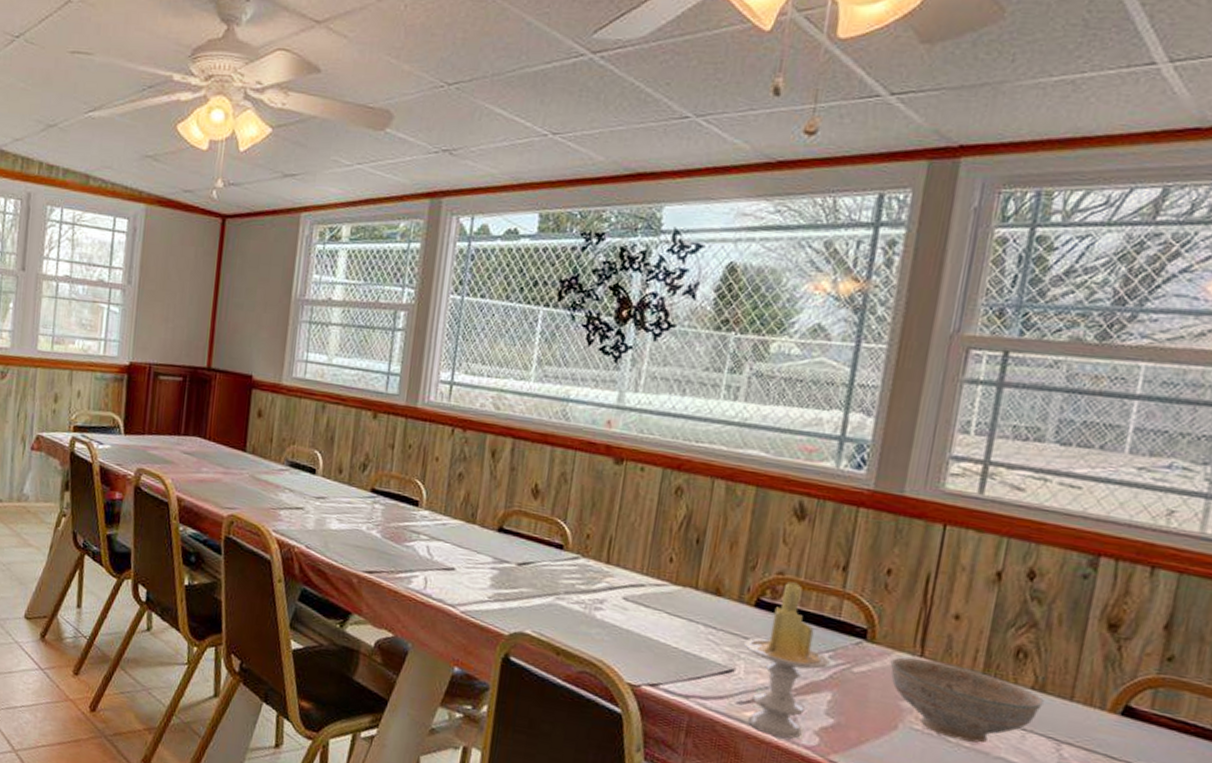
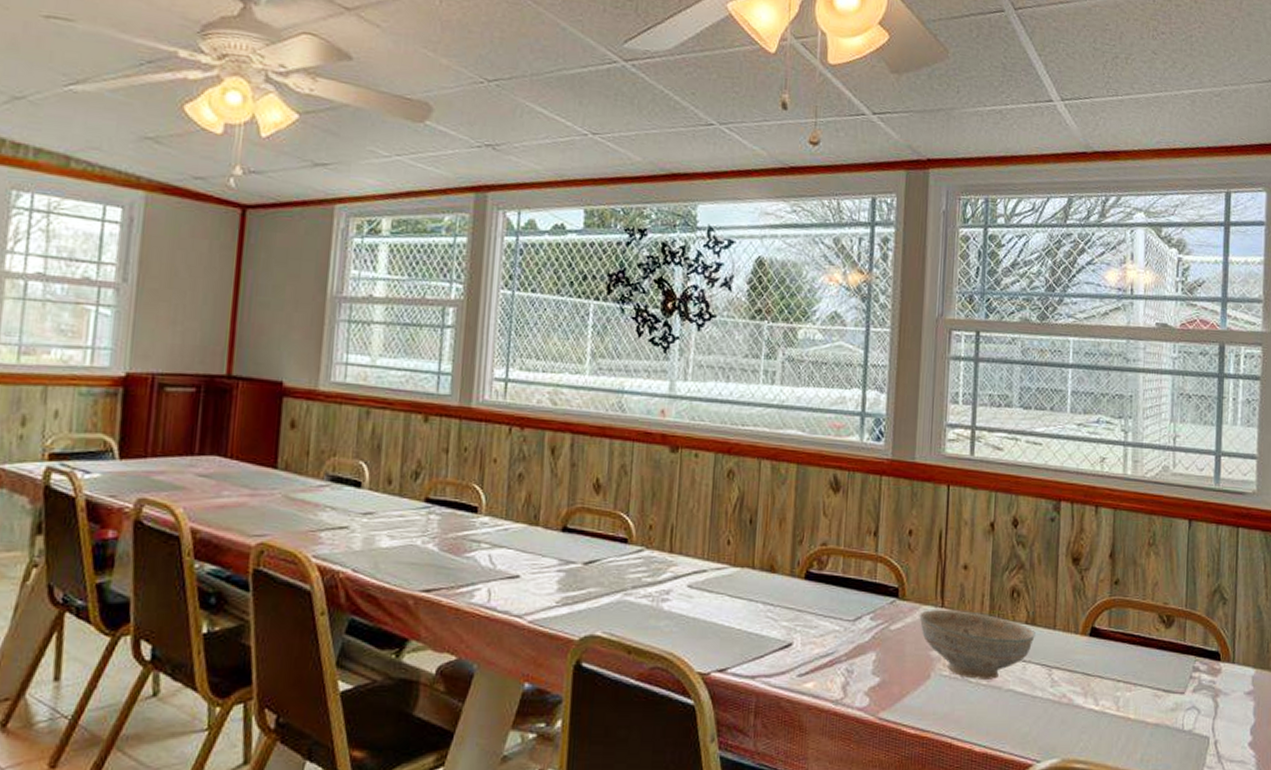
candle: present [744,581,830,739] -> none [799,551,871,703]

